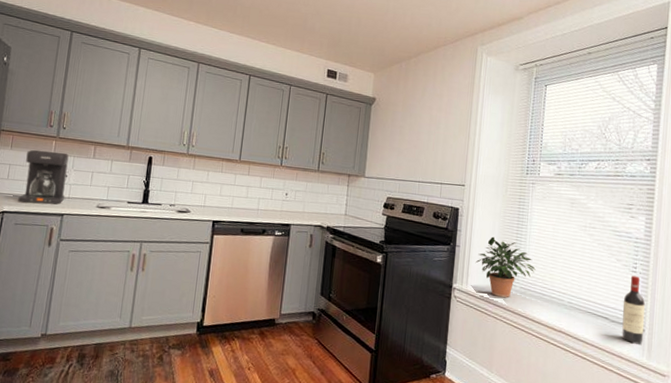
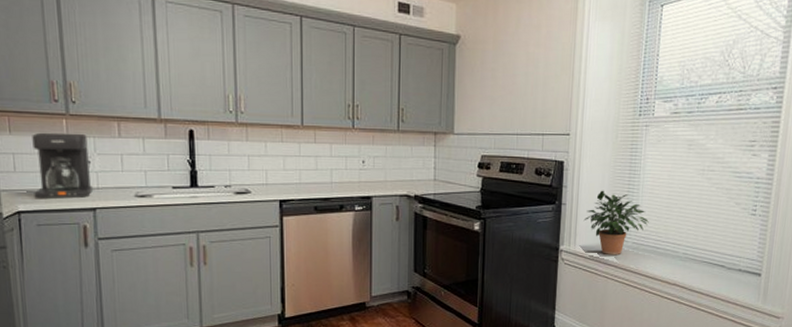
wine bottle: present [622,276,645,344] -> none [738,219,763,289]

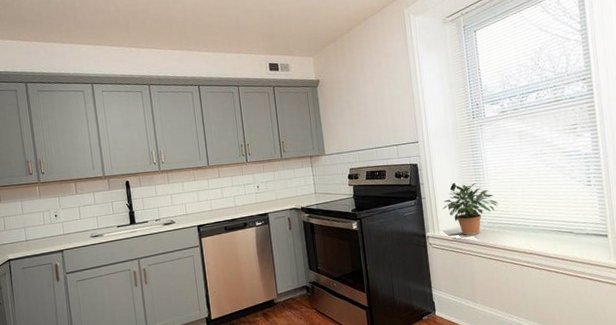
coffee maker: present [32,132,94,199] -> none [15,195,61,248]

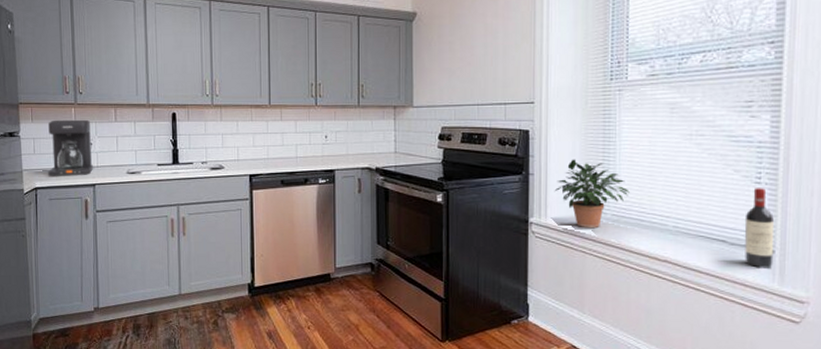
coffee maker: none [15,195,61,248] -> present [48,119,94,176]
wine bottle: none [583,188,609,250] -> present [744,188,775,268]

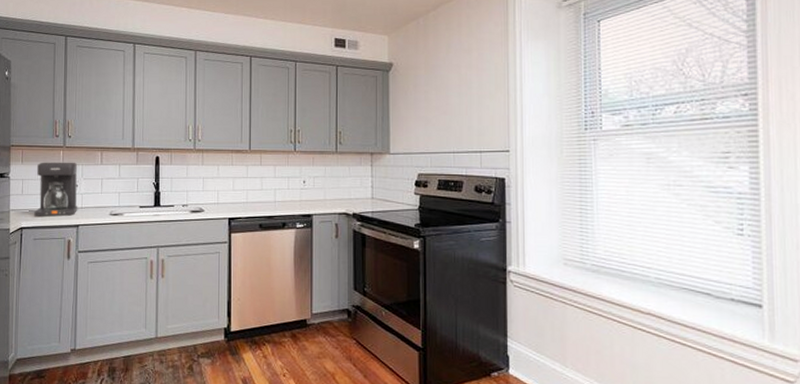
potted plant: present [554,159,630,229] -> none [532,207,609,279]
wine bottle: present [744,188,775,268] -> none [729,240,762,324]

